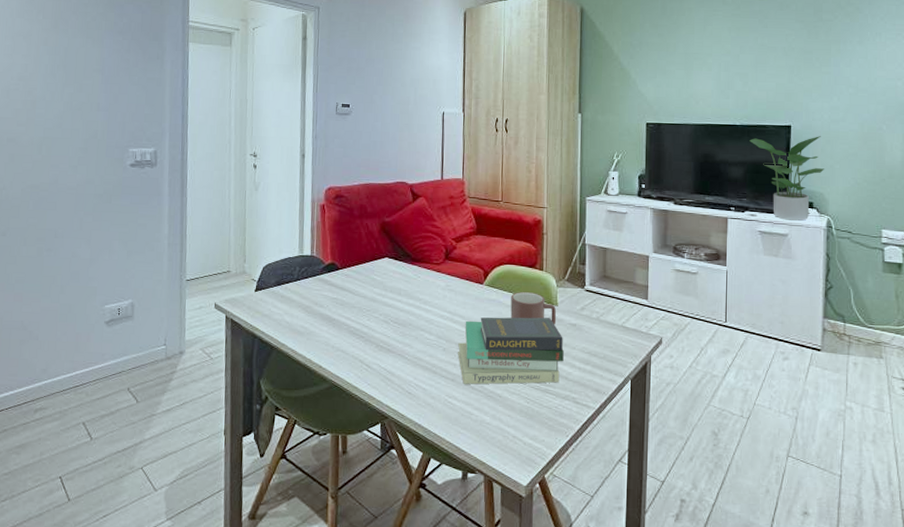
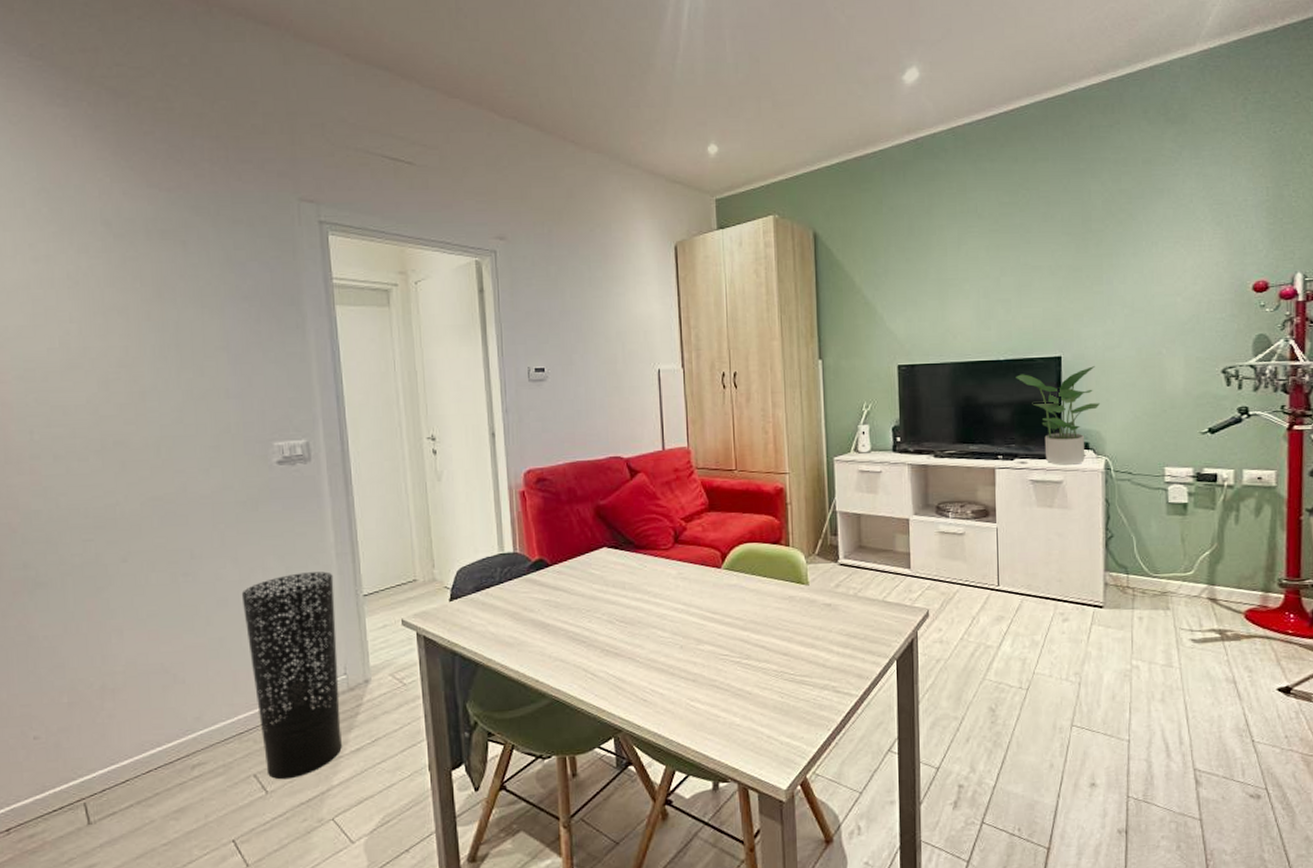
umbrella stand: none [90,257,164,430] -> present [241,571,342,780]
books: present [458,317,564,385] -> none [697,599,819,684]
mug: present [510,291,557,325] -> none [754,571,809,607]

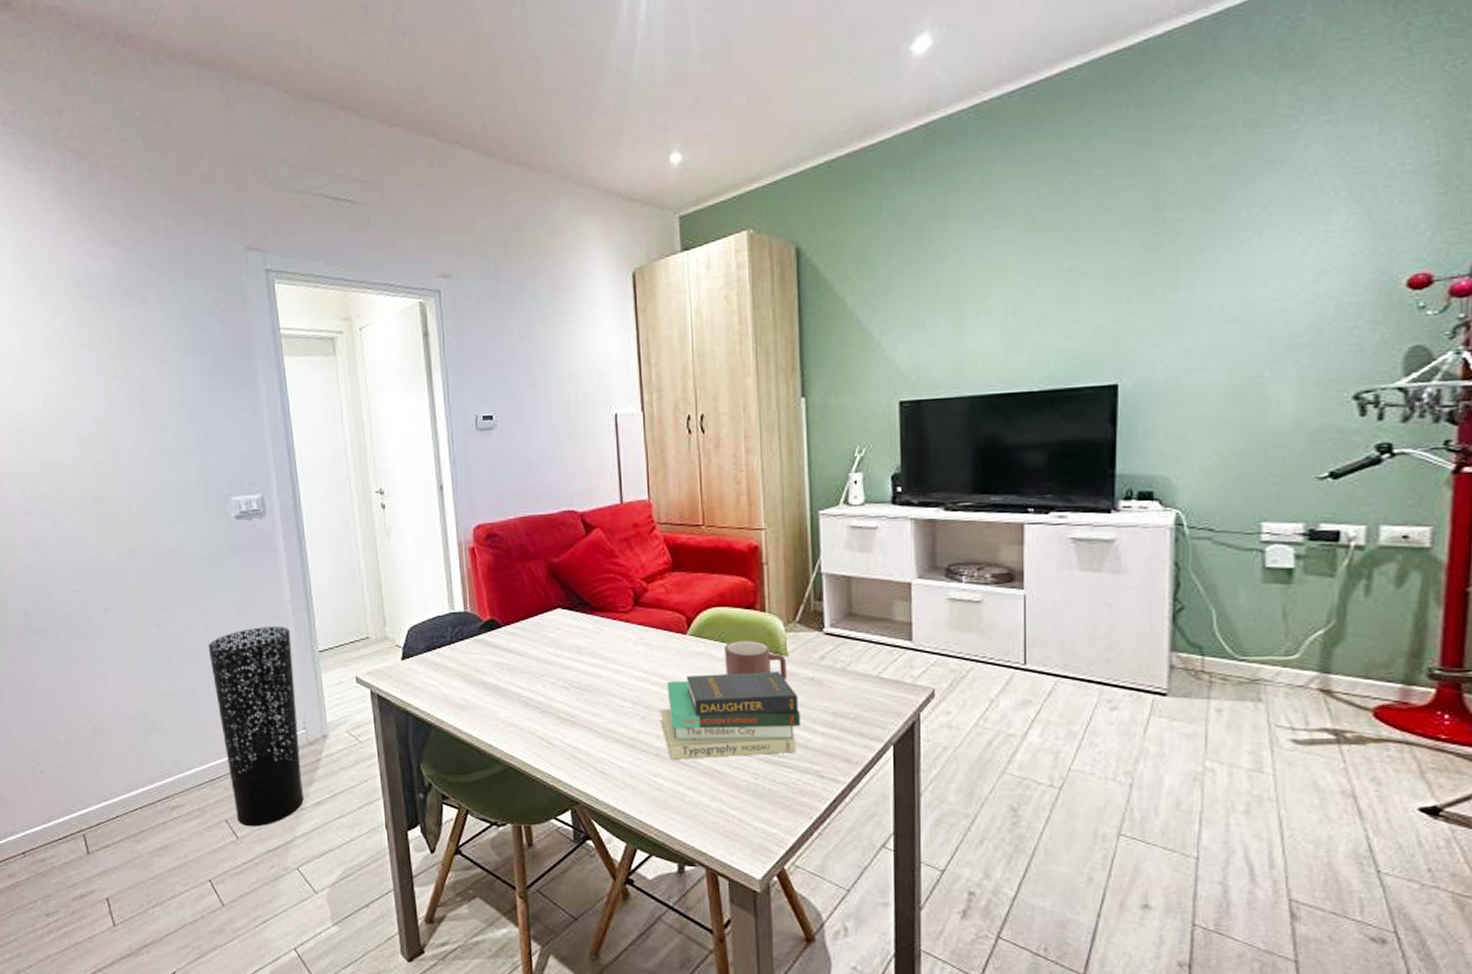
books: none [697,599,819,684] -> present [660,672,800,759]
mug: none [754,571,809,607] -> present [725,639,788,681]
potted plant: present [1016,366,1101,466] -> none [1054,395,1172,521]

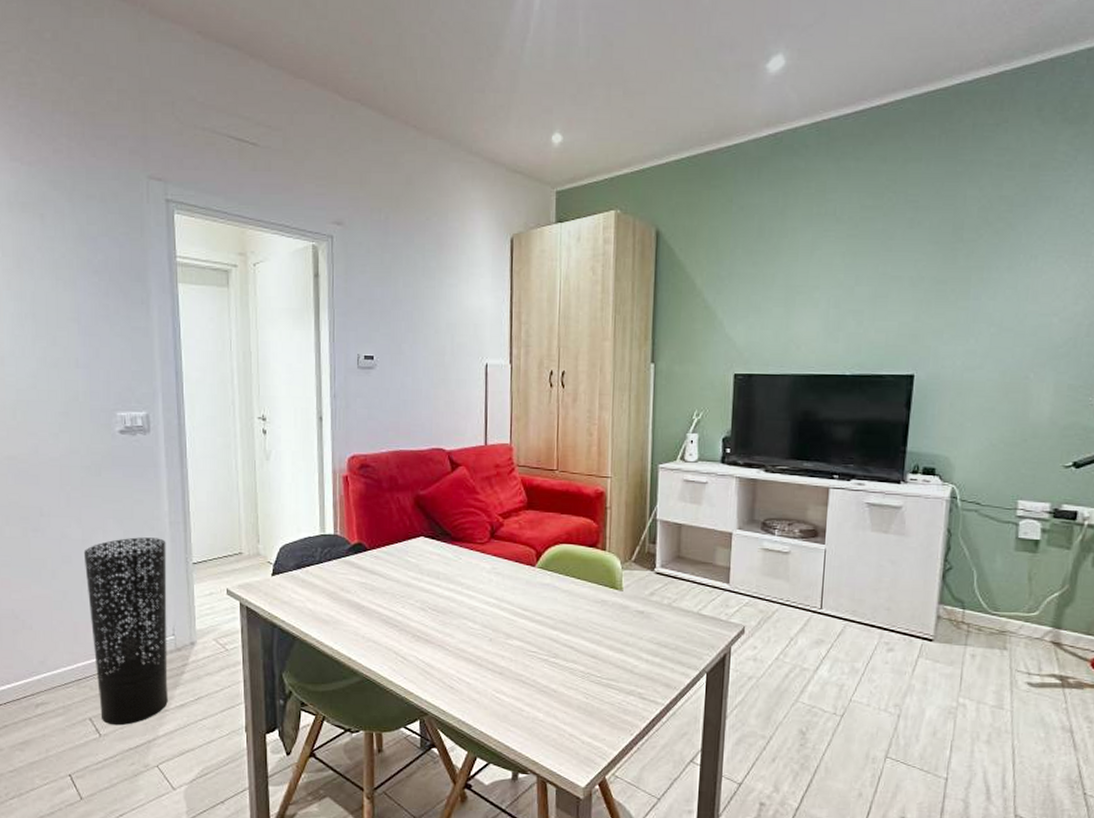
books: present [660,672,800,759] -> none [506,603,629,678]
mug: present [725,639,788,681] -> none [567,574,621,613]

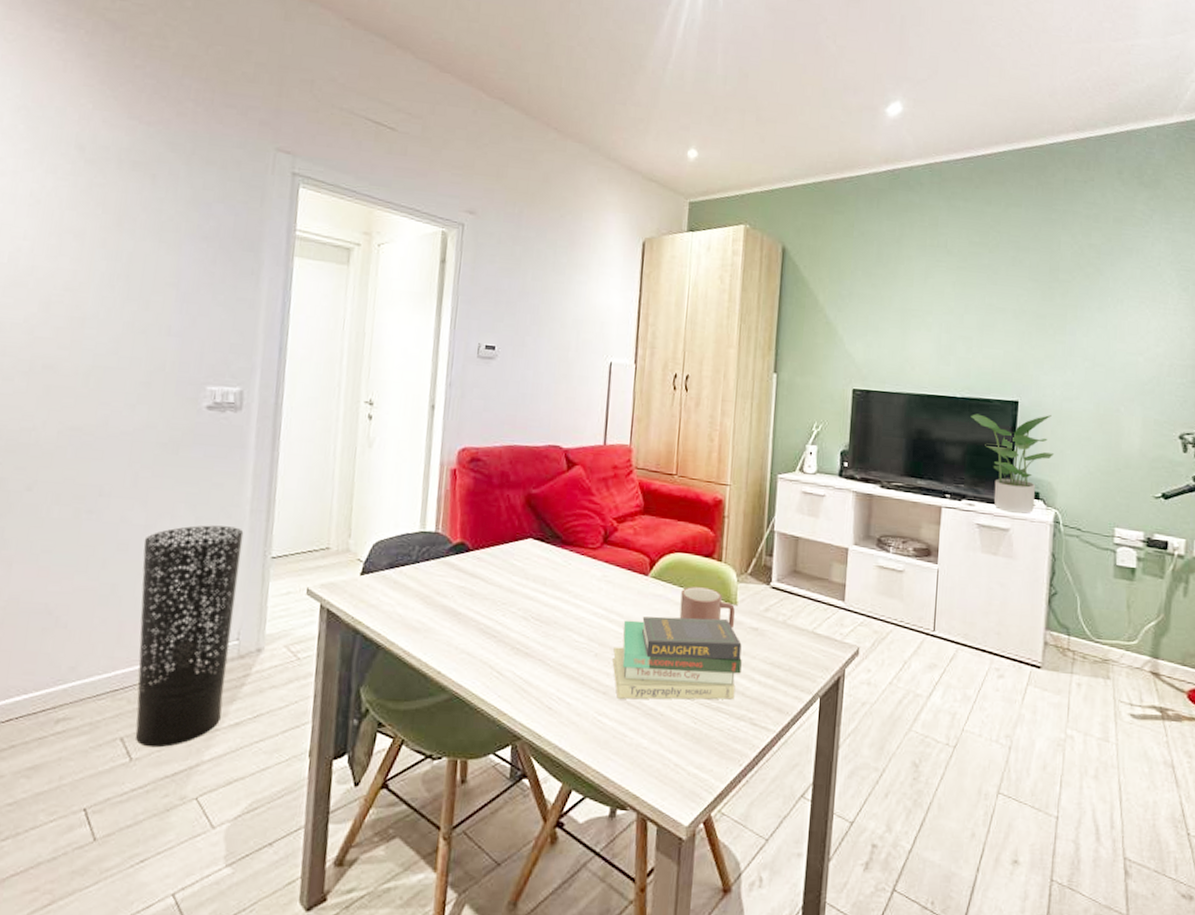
books: none [506,603,629,678] -> present [612,616,742,700]
mug: none [567,574,621,613] -> present [679,586,735,629]
potted plant: none [861,387,953,491] -> present [971,414,1055,515]

